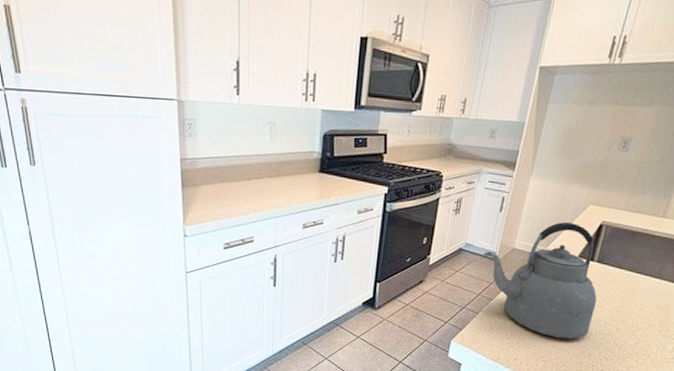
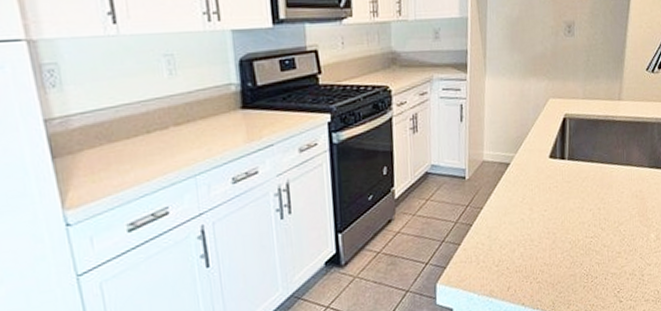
kettle: present [483,221,597,339] -> none [452,120,577,253]

